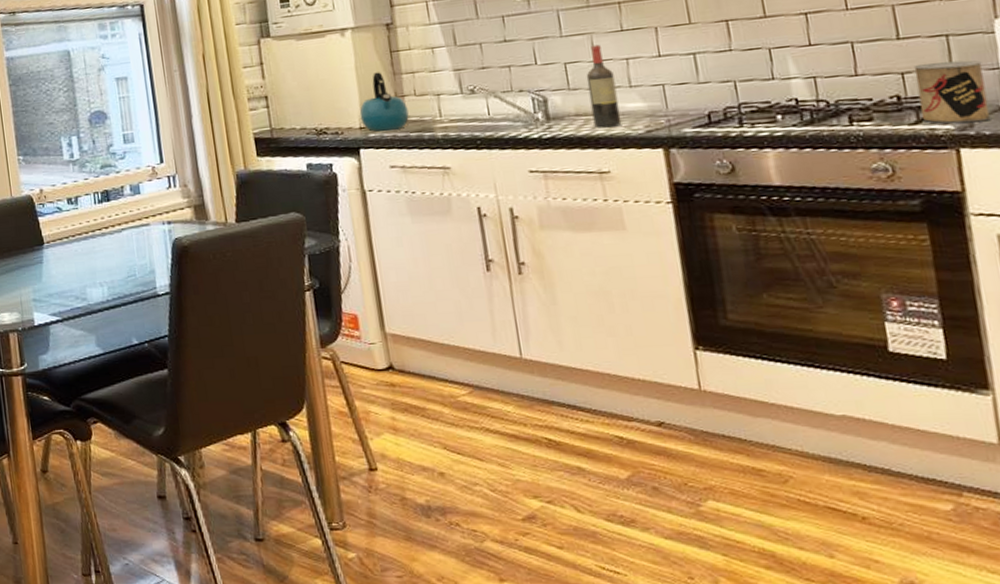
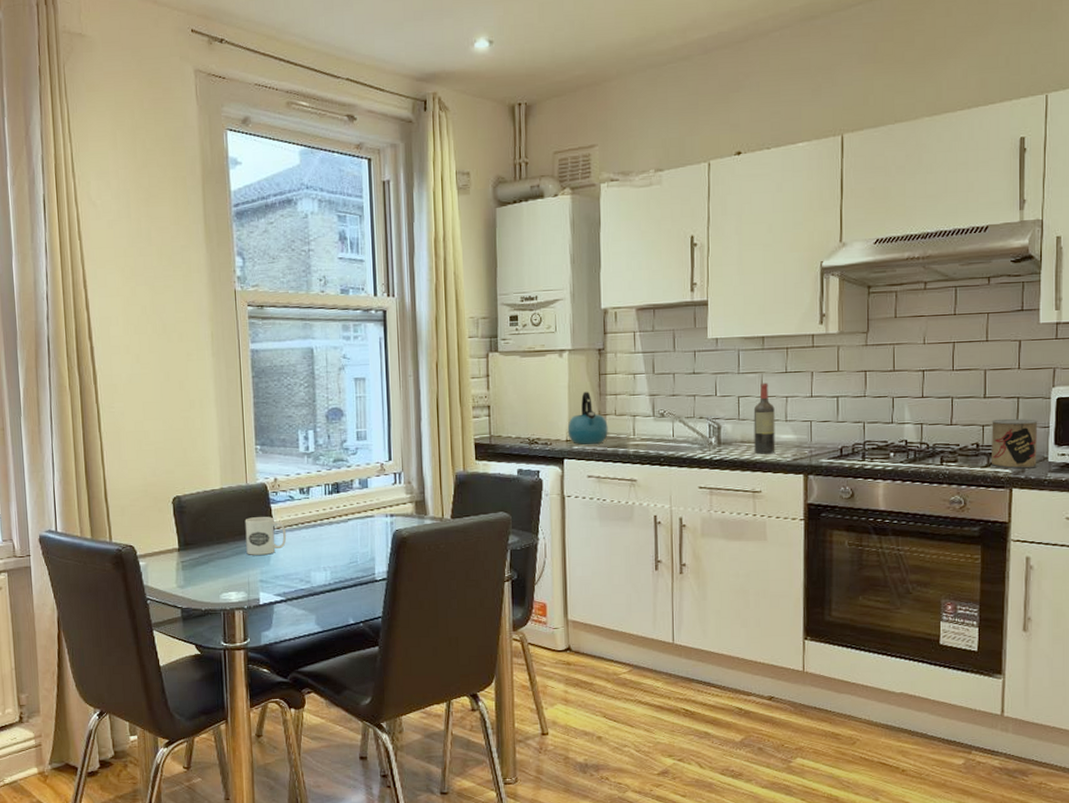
mug: none [12,230,58,273] -> present [245,517,287,555]

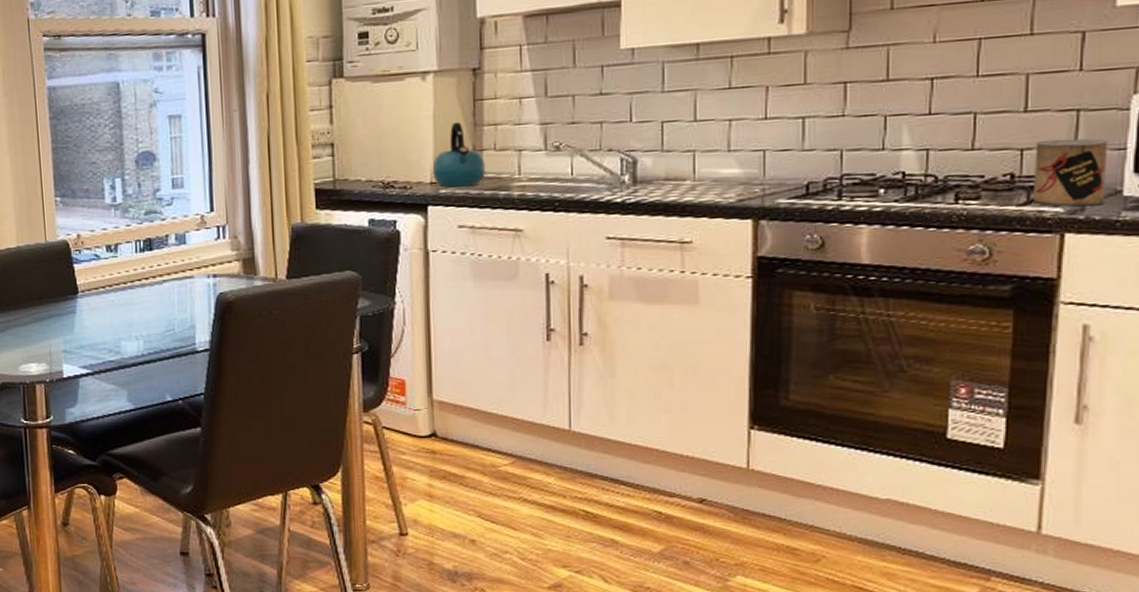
mug: present [245,517,287,555] -> none [44,278,93,322]
wine bottle: present [753,382,776,454] -> none [683,102,713,195]

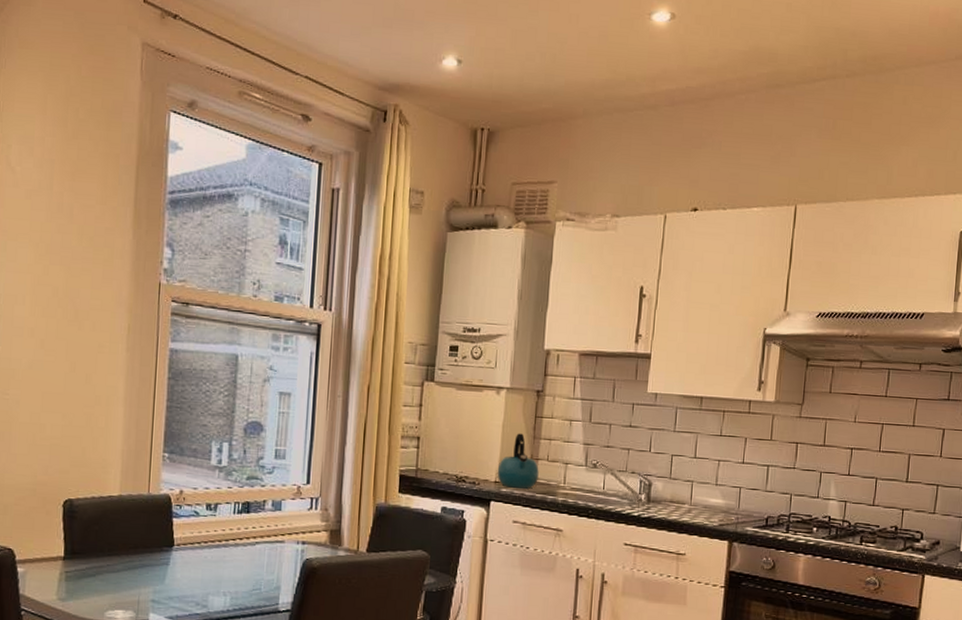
tin can: present [1032,138,1109,207] -> none [907,505,954,557]

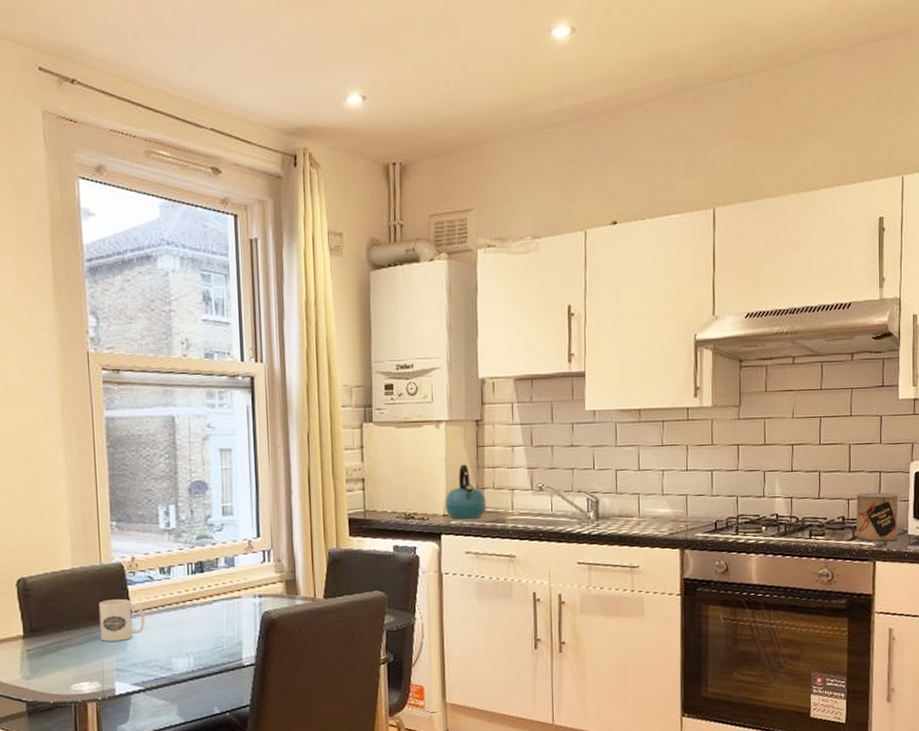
mug: none [140,530,187,573] -> present [98,599,146,642]
tin can: none [907,505,954,557] -> present [855,492,899,542]

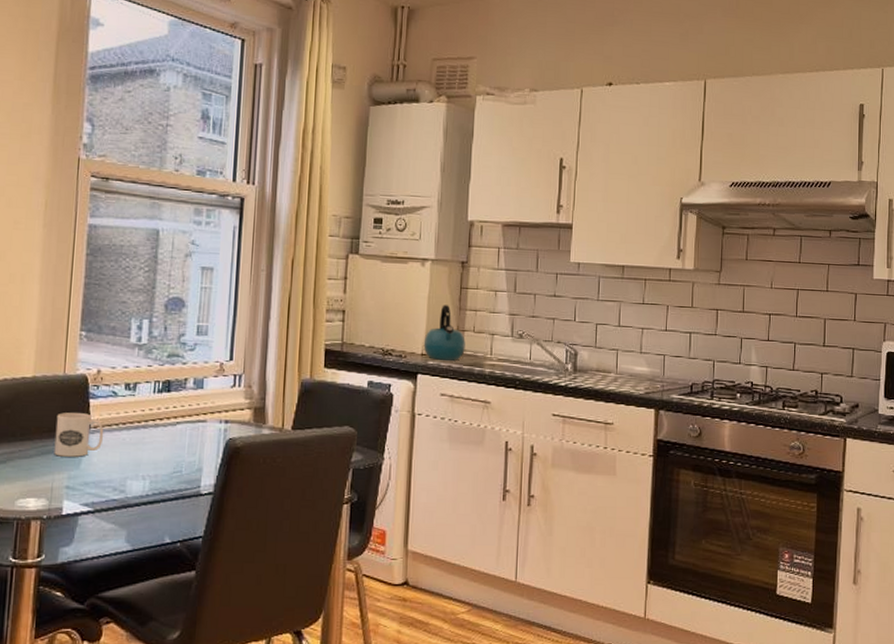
tin can: present [855,492,899,542] -> none [827,369,870,419]

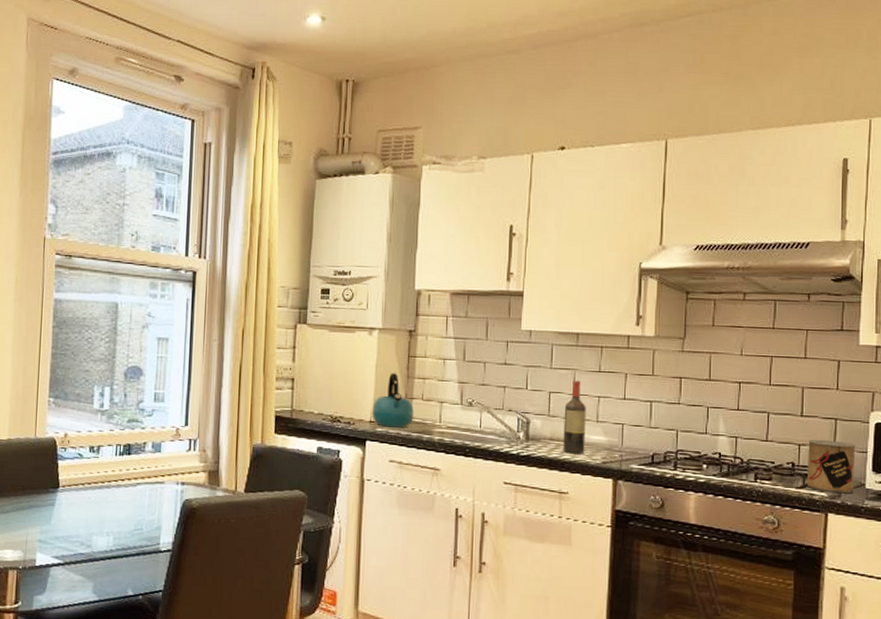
mug: present [54,412,104,457] -> none [27,472,72,513]
wine bottle: none [609,312,631,385] -> present [563,380,586,455]
tin can: none [827,369,870,419] -> present [806,440,856,494]

